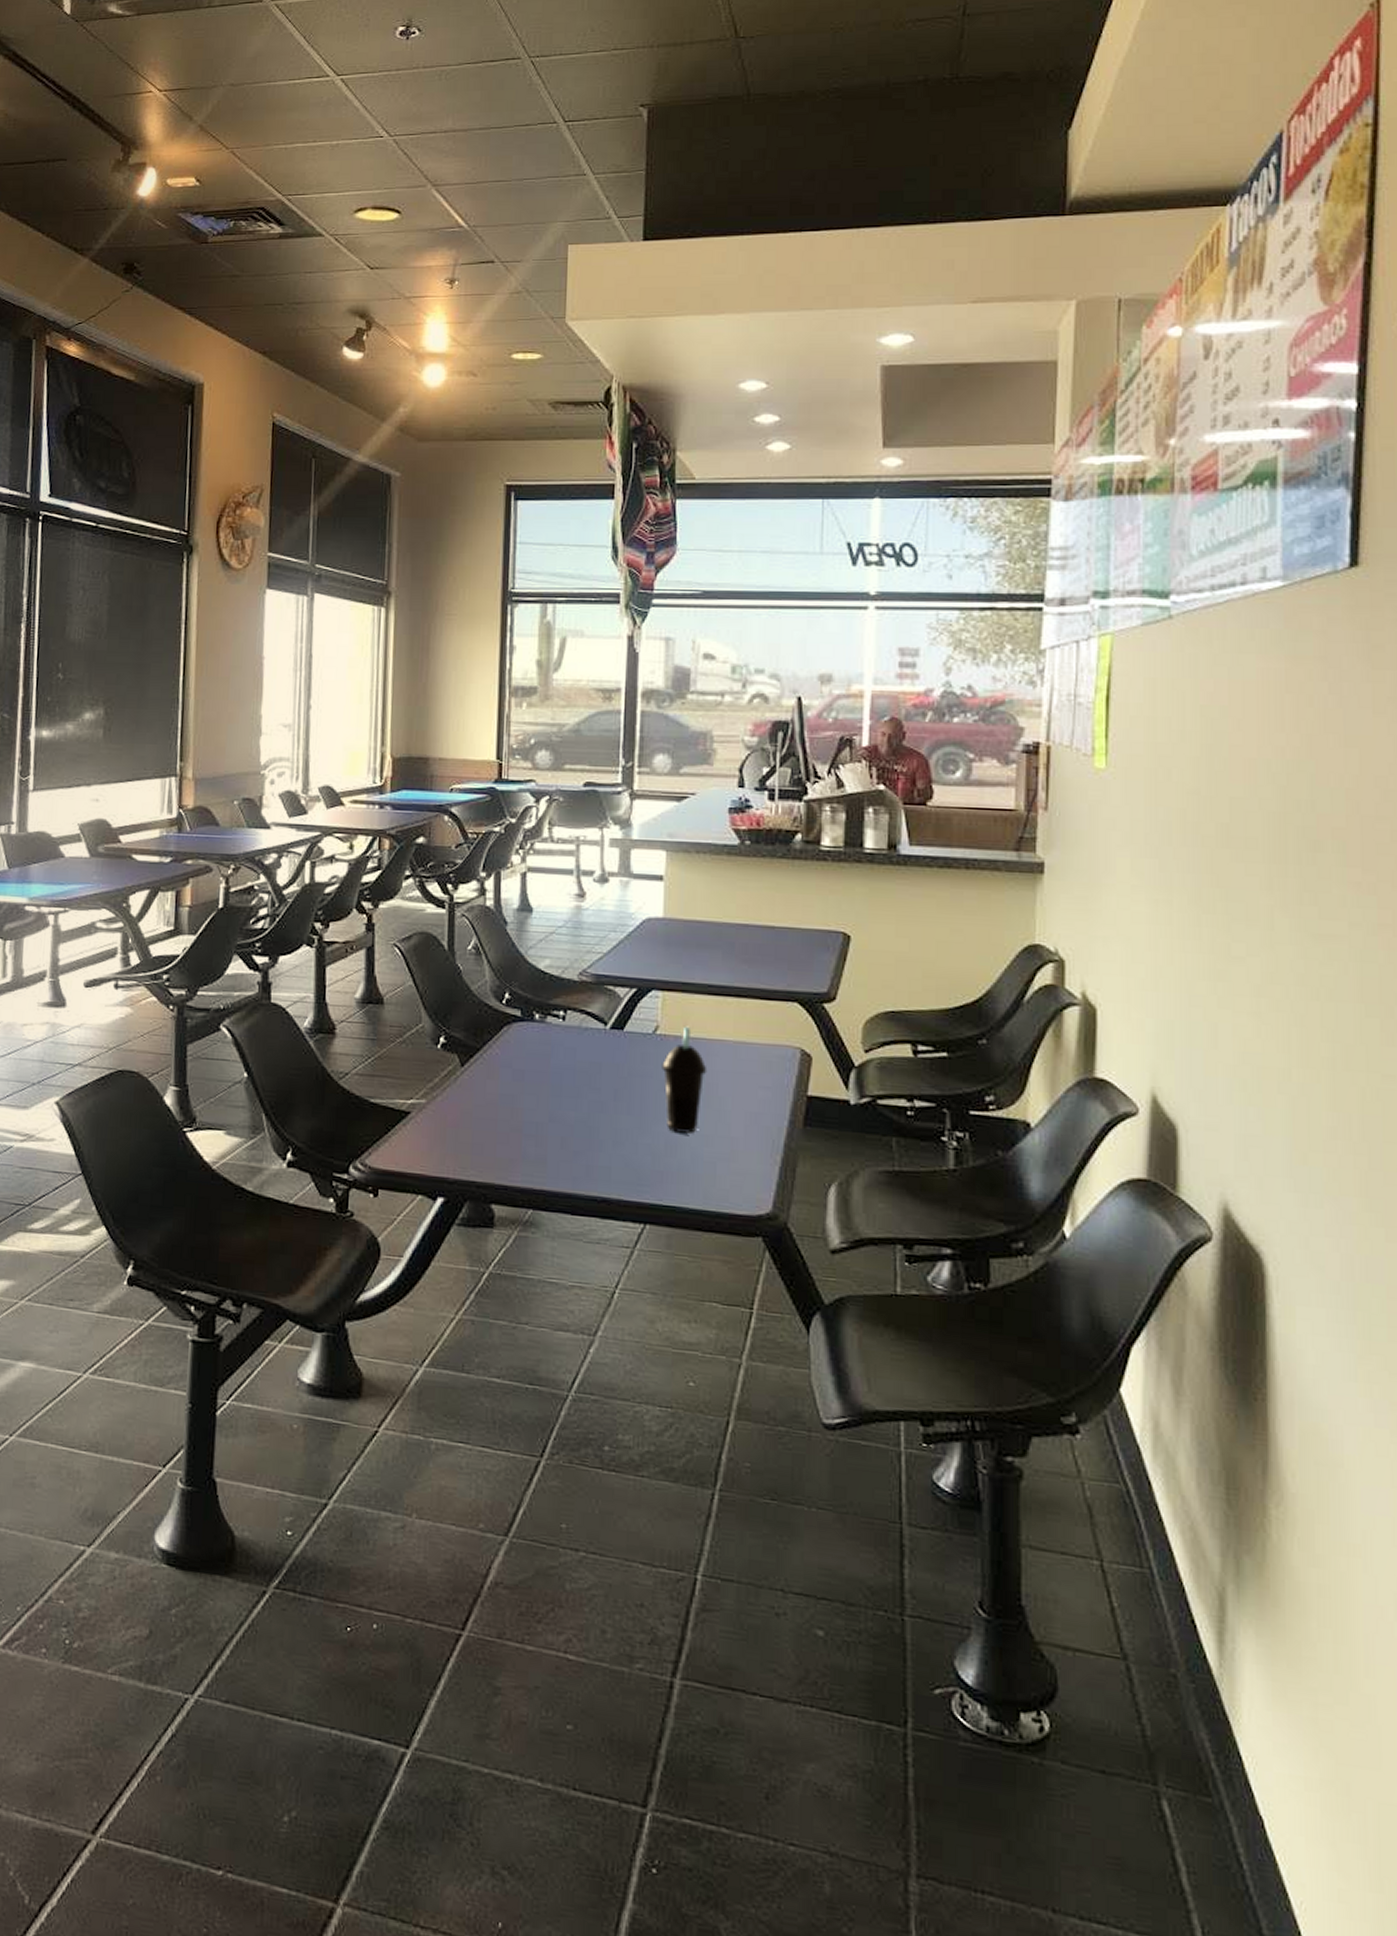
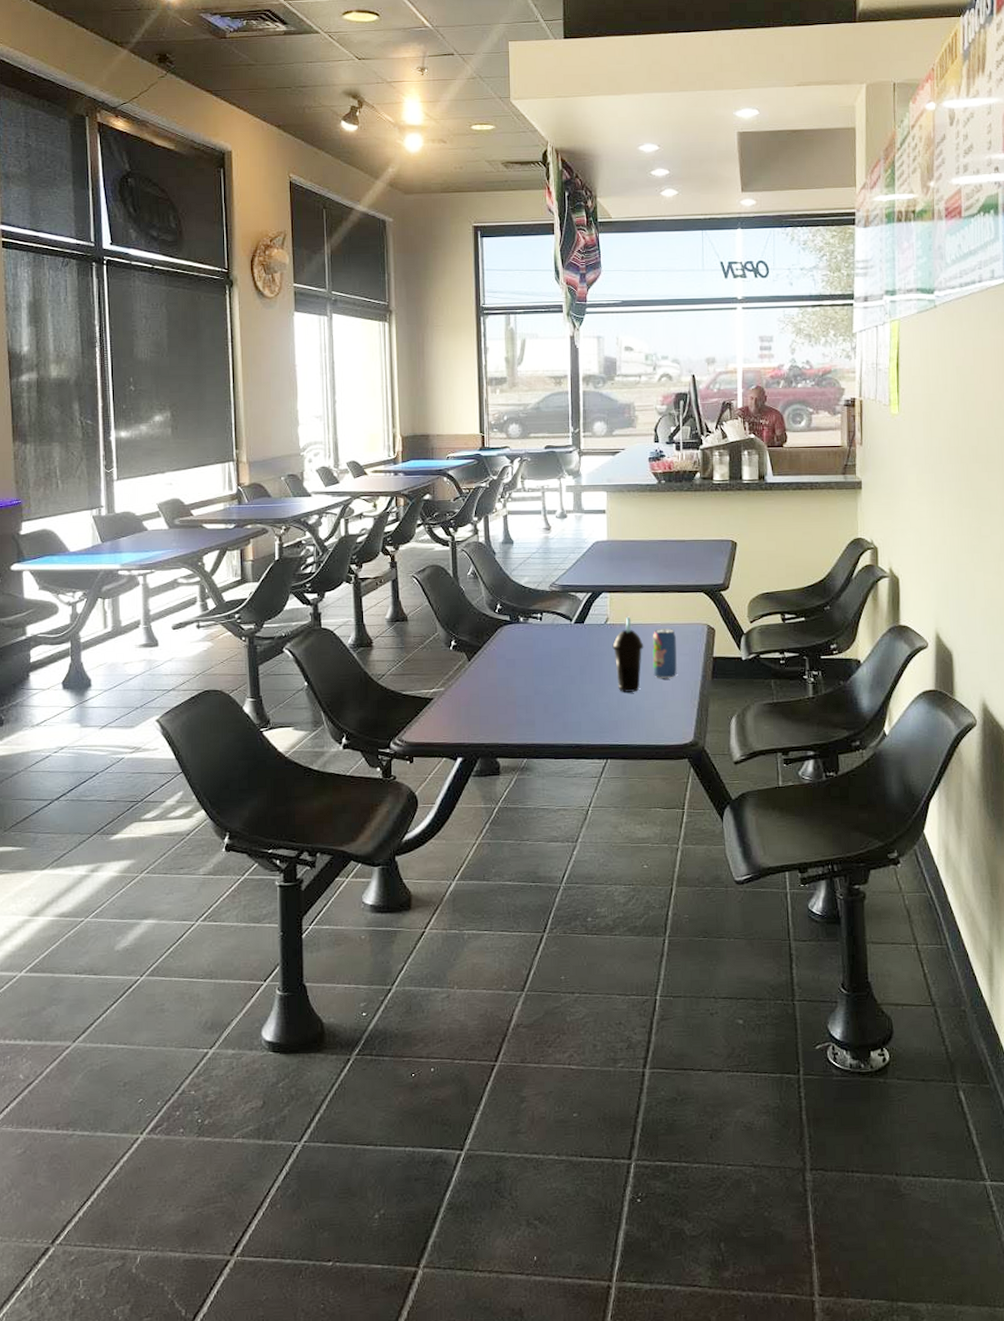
beverage can: none [718,1047,754,1120] -> present [652,628,677,678]

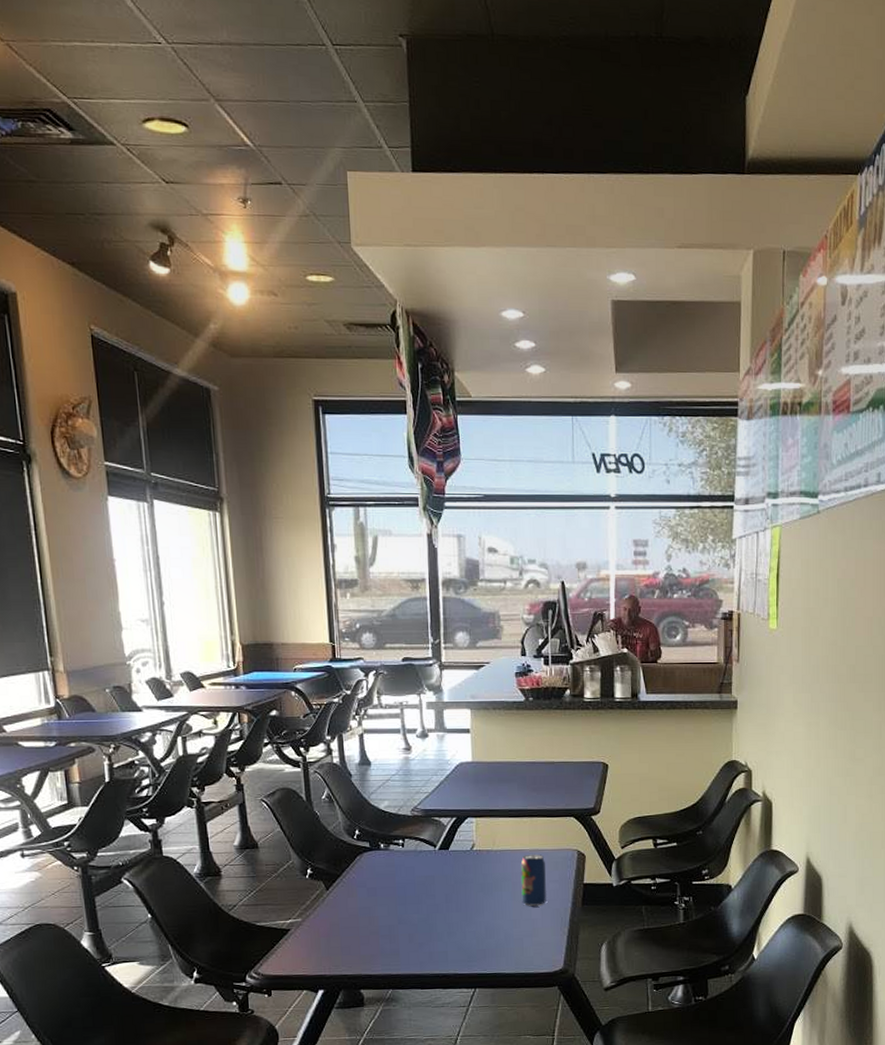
cup: present [612,616,644,692] -> none [479,842,512,920]

